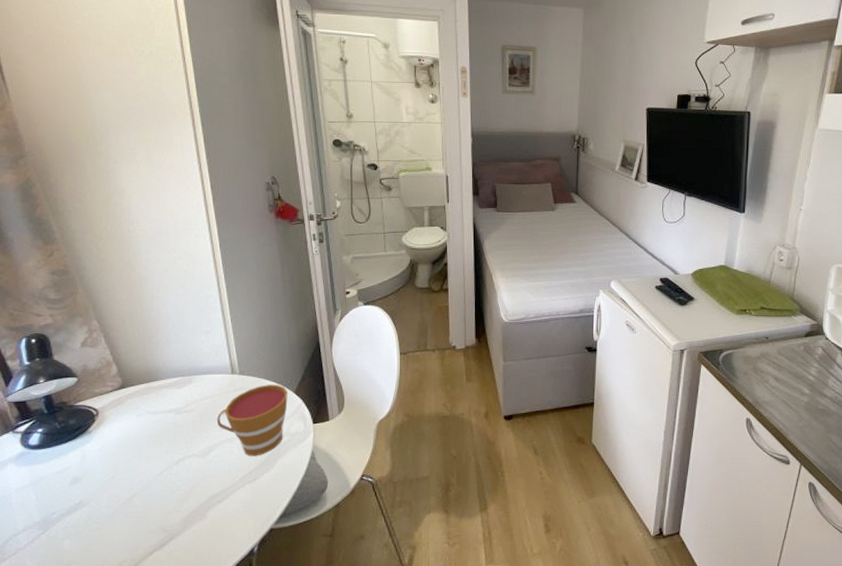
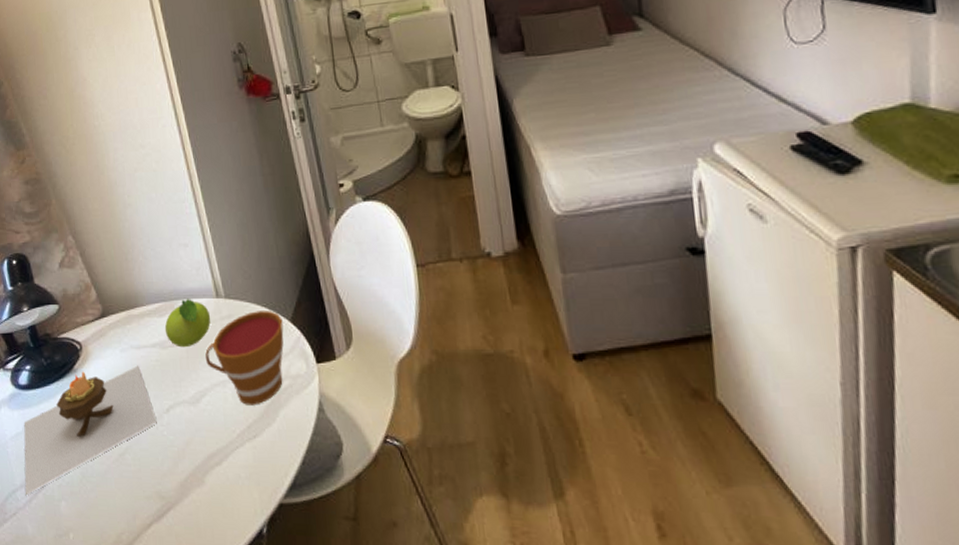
candle: none [28,427,167,537] -> present [23,365,157,495]
fruit: none [181,375,225,413] -> present [164,299,211,348]

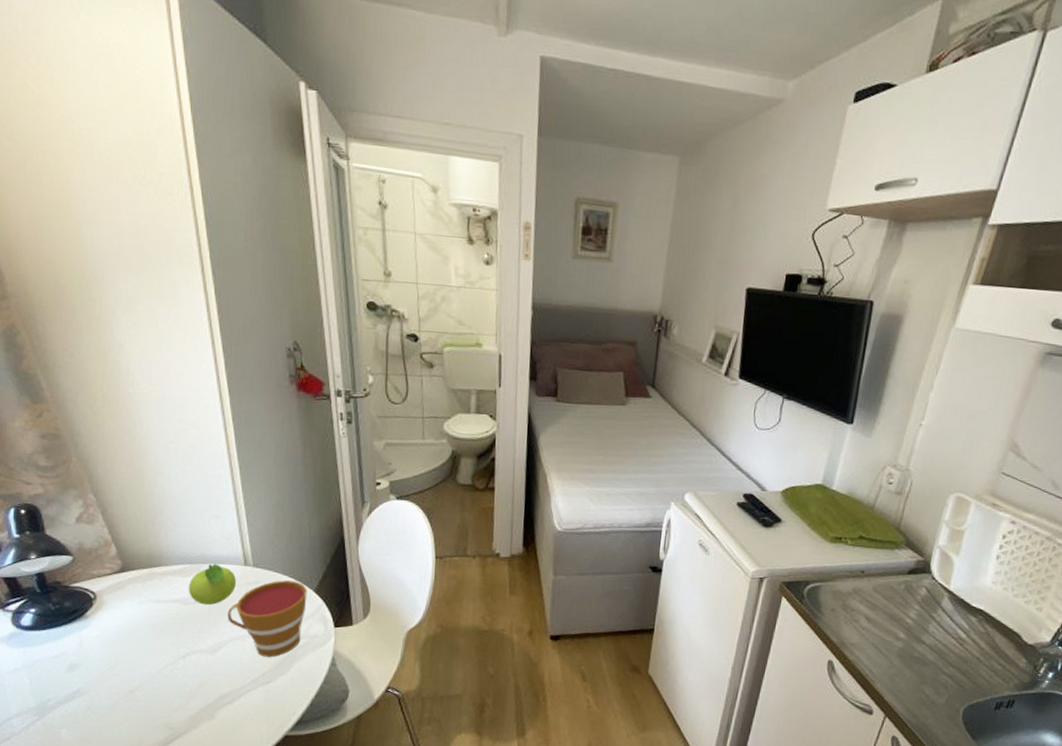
candle: present [23,365,157,495] -> none [22,617,172,722]

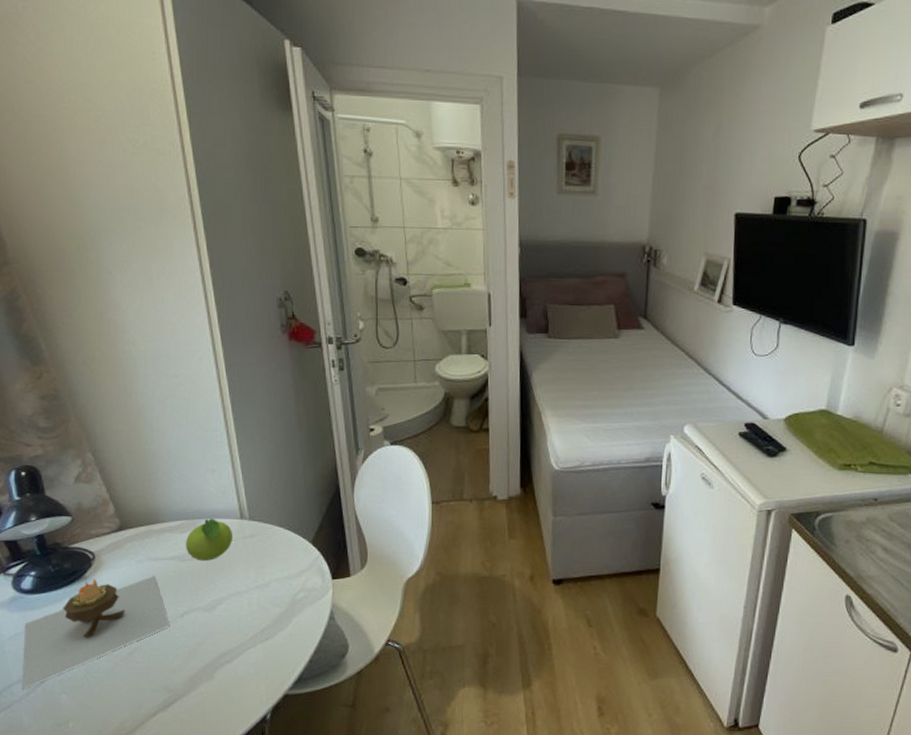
candle: none [22,617,172,722] -> present [22,575,170,689]
cup: present [228,580,307,657] -> none [225,532,304,613]

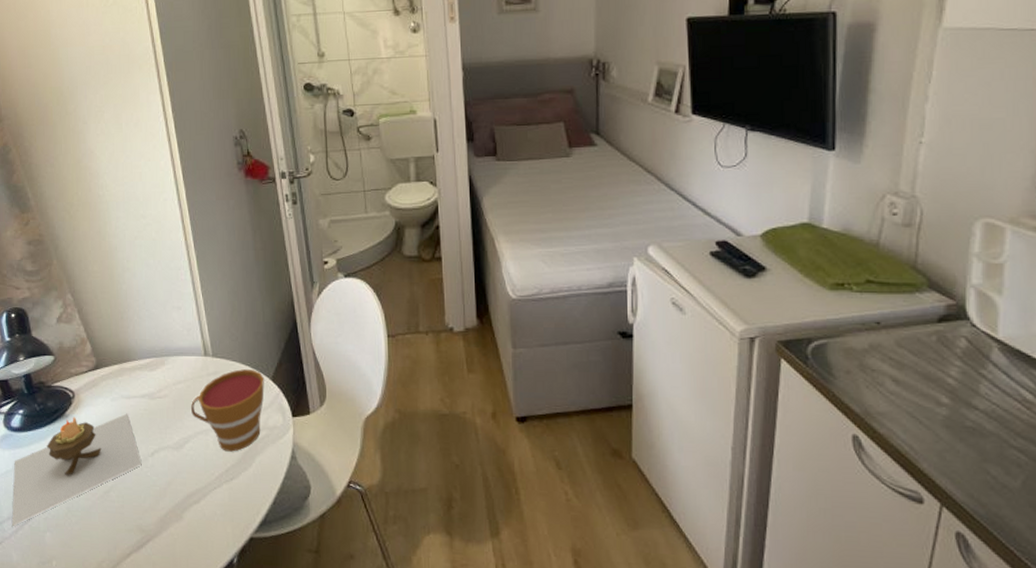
fruit: present [185,518,233,561] -> none [154,356,198,399]
cup: none [225,532,304,613] -> present [191,369,264,452]

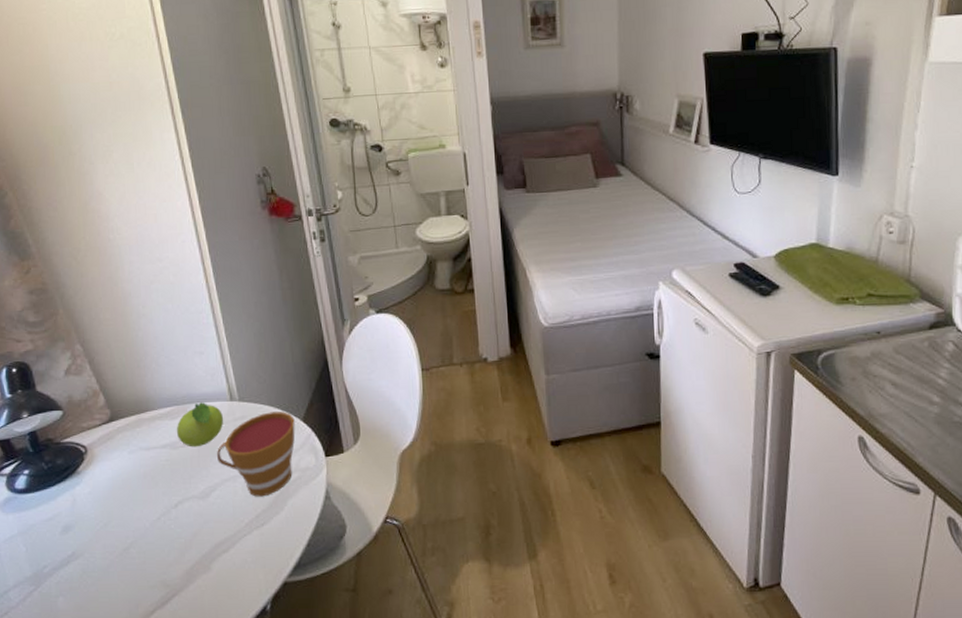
candle: present [12,413,142,526] -> none [19,465,165,594]
fruit: none [154,356,198,399] -> present [176,402,224,447]

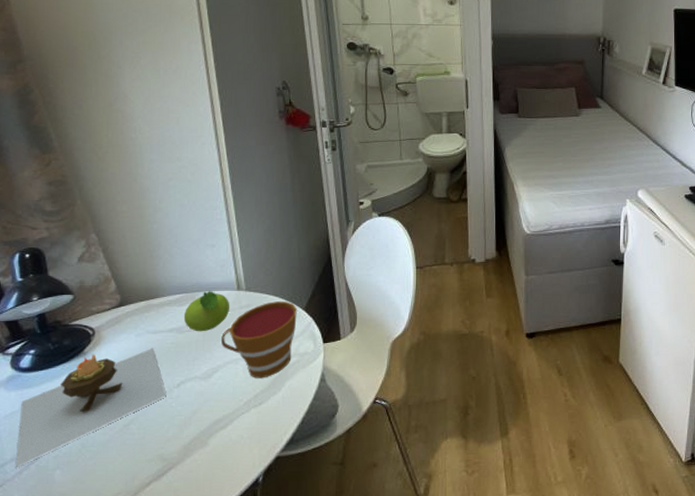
candle: none [19,465,165,594] -> present [16,348,166,467]

